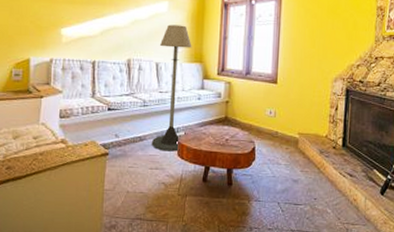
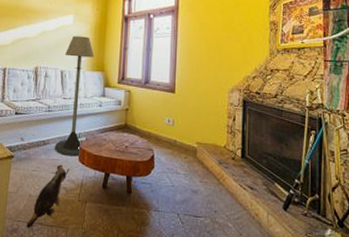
plush toy: none [125,160,168,223] -> present [26,164,69,228]

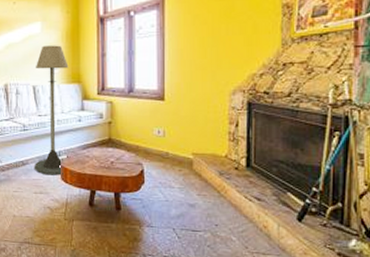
plush toy: present [26,164,69,228] -> none [13,184,52,247]

